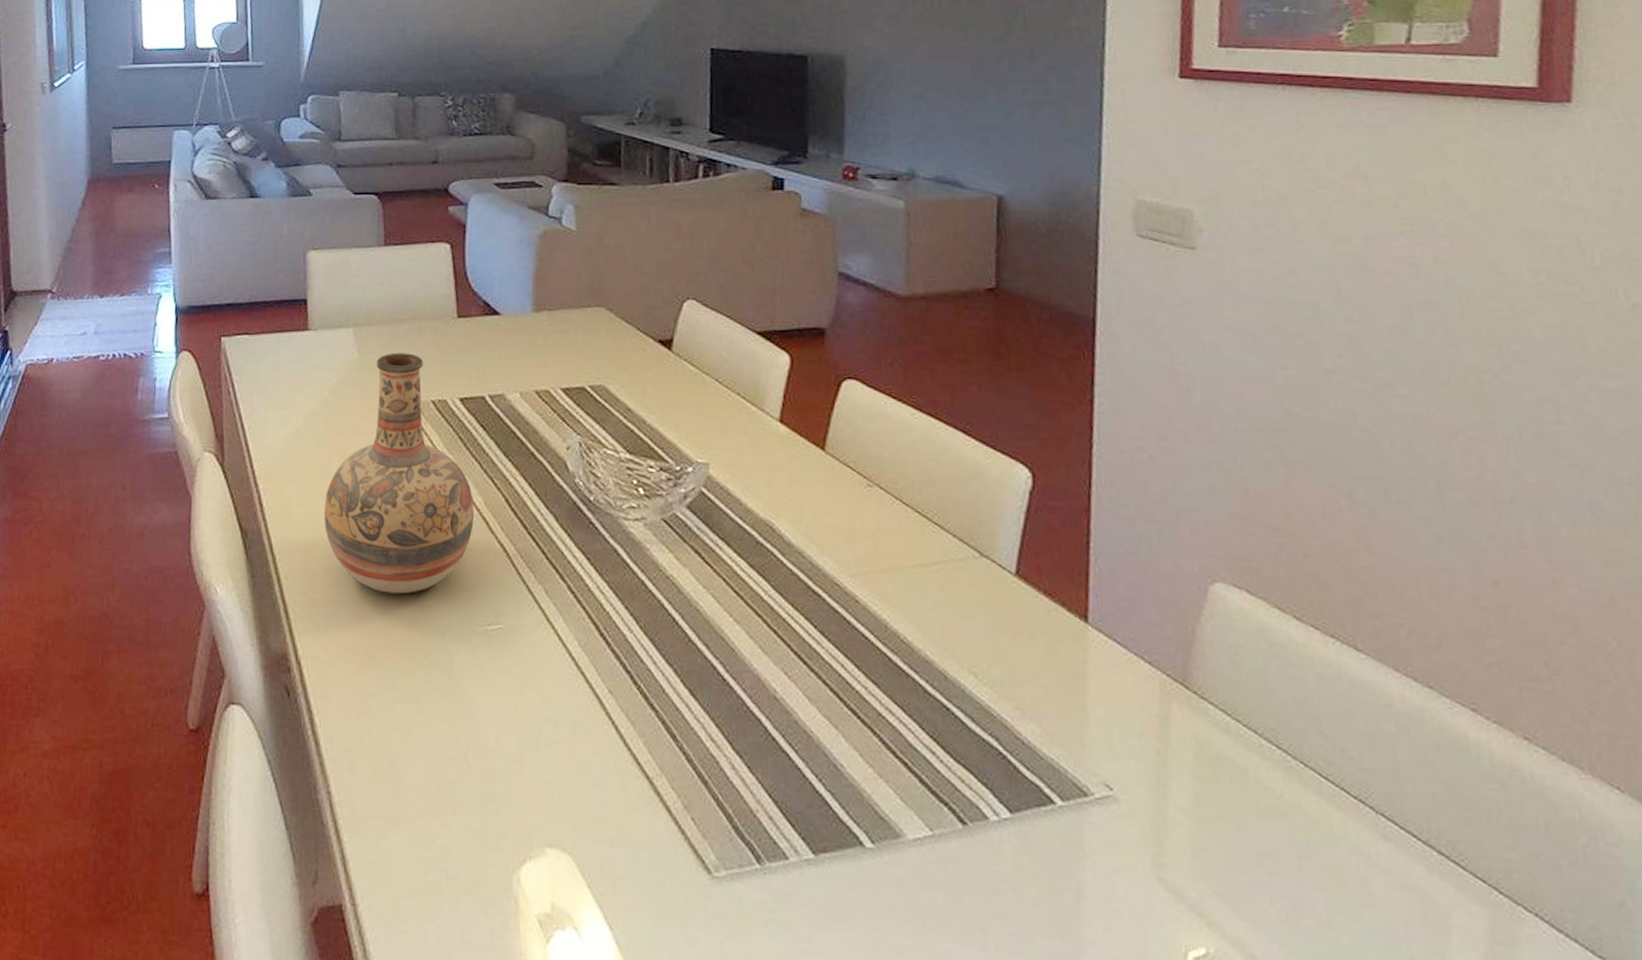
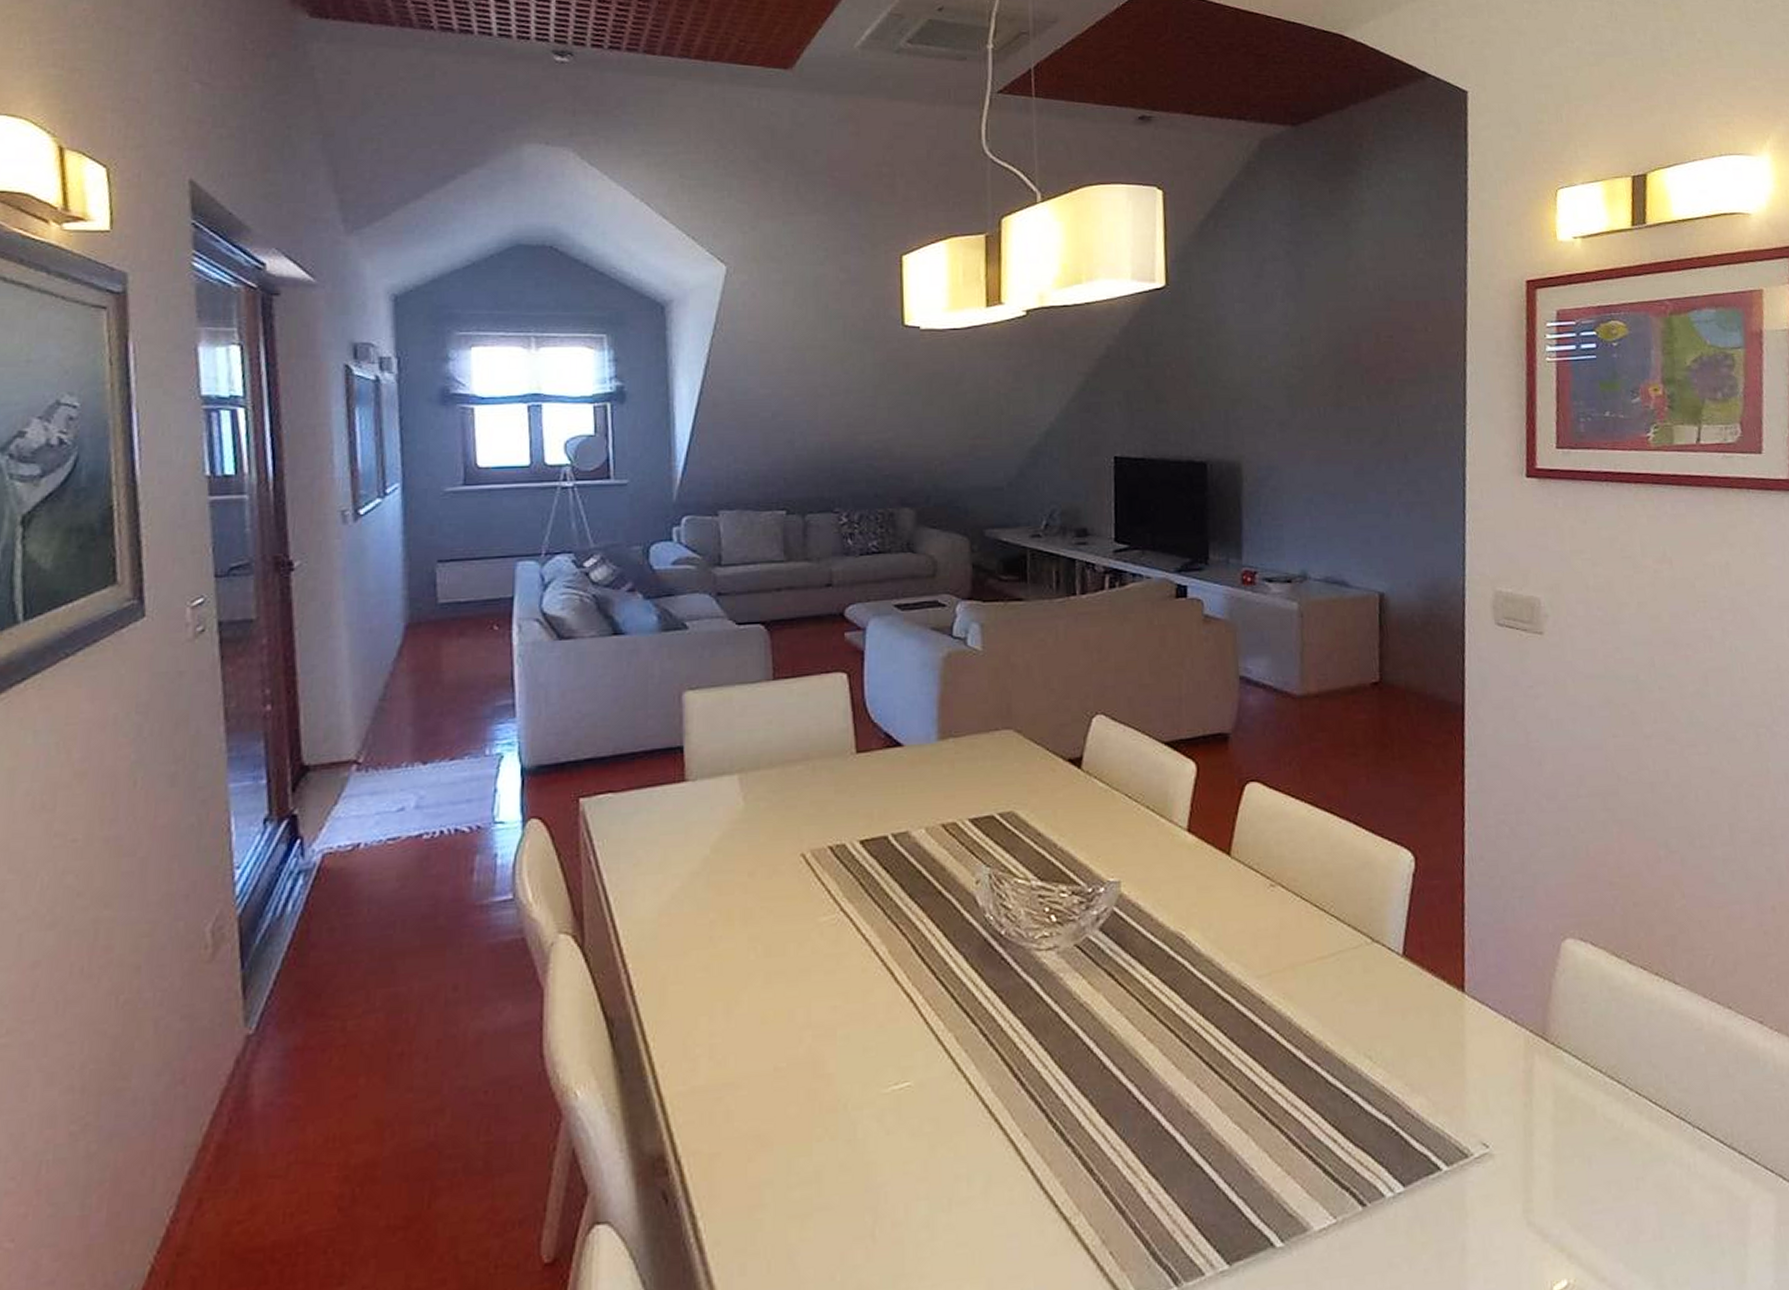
vase: present [324,352,473,594] -> none [707,796,877,1067]

